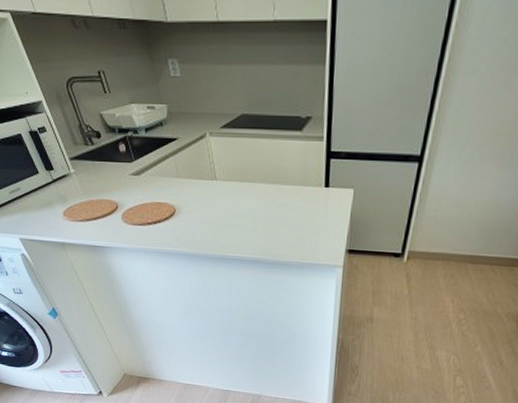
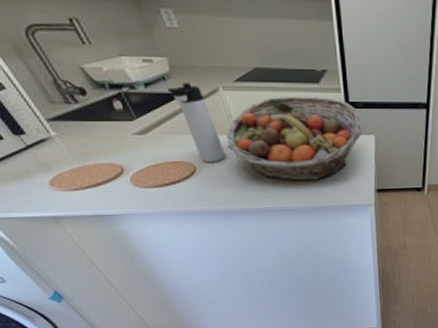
thermos bottle: none [162,128,203,207] -> present [166,83,226,163]
fruit basket: none [206,143,342,233] -> present [226,96,363,181]

